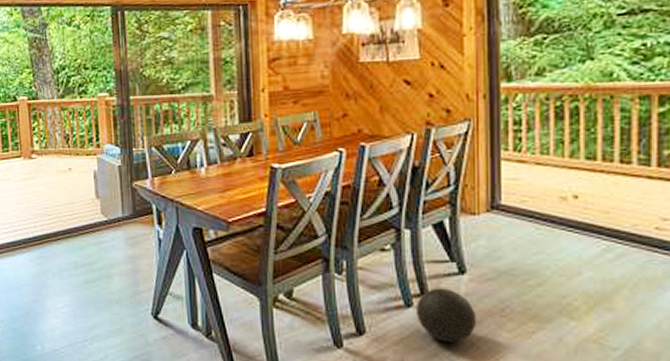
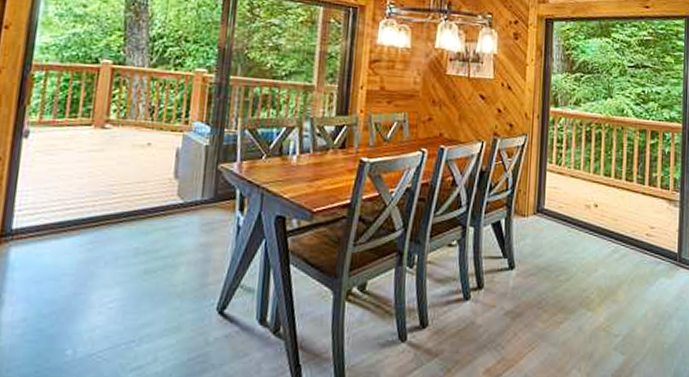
ball: present [416,288,477,342] -> none [472,282,520,333]

